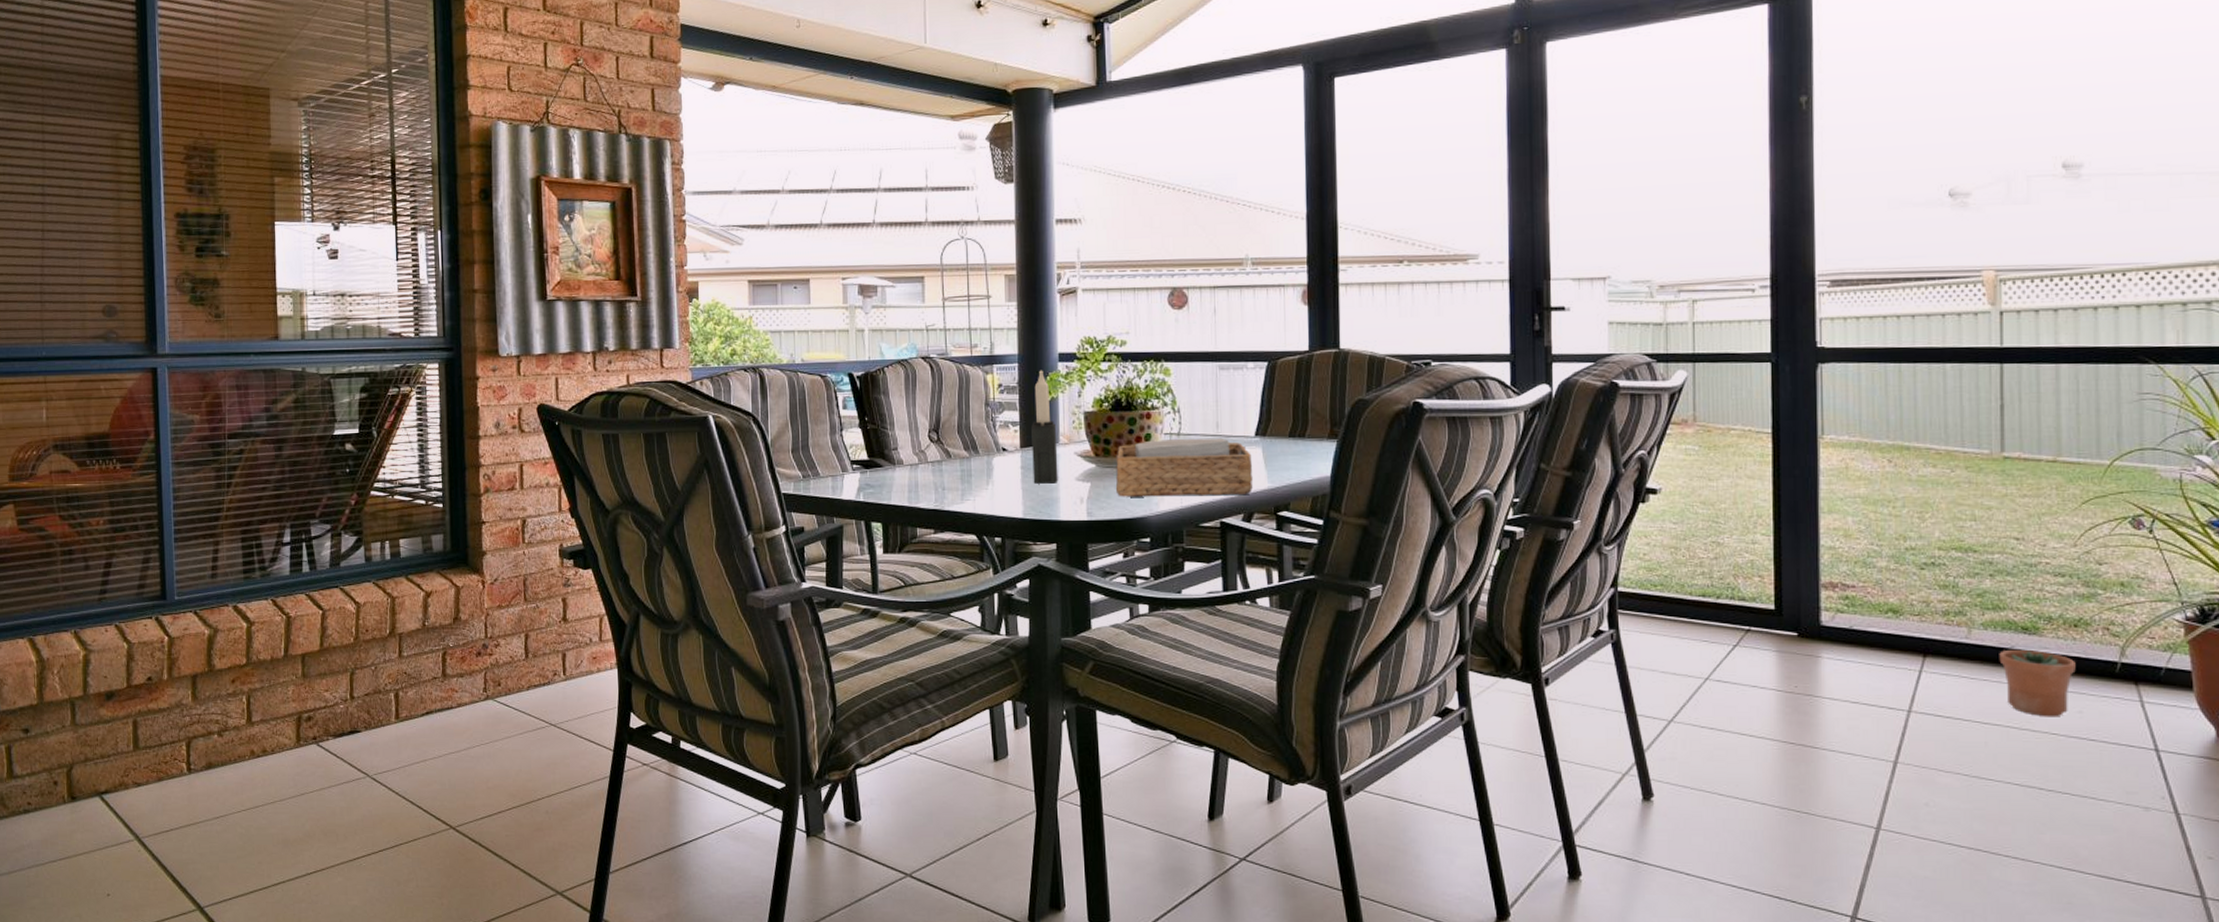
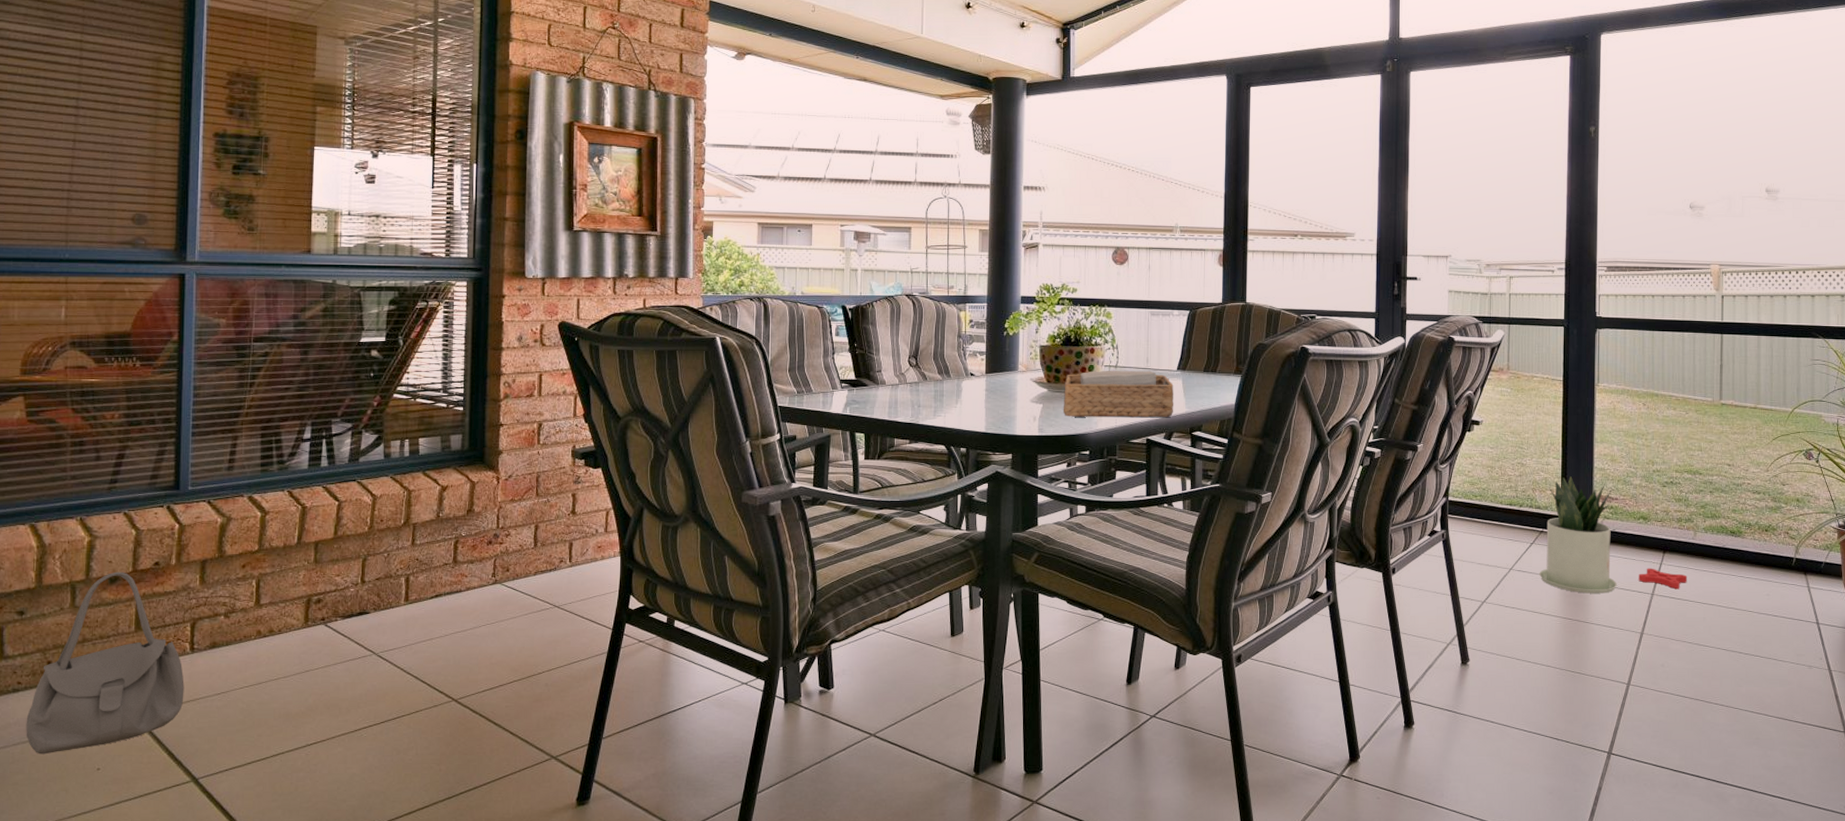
handbag: none [38,687,185,879] -> present [26,571,184,755]
candle: present [1031,370,1058,484] -> none [995,310,1017,404]
planter: none [1747,558,1857,710] -> present [1539,476,1617,594]
dog toy: none [1888,676,1960,704] -> present [1638,568,1688,589]
planter: present [1999,649,2076,716] -> none [1715,548,1766,598]

